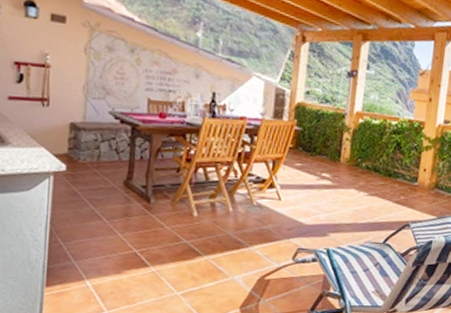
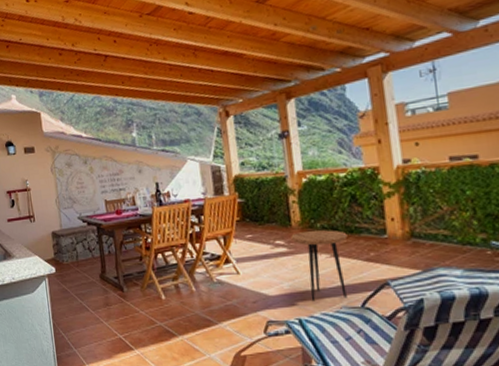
side table: none [336,168,386,234] -> present [290,230,348,302]

